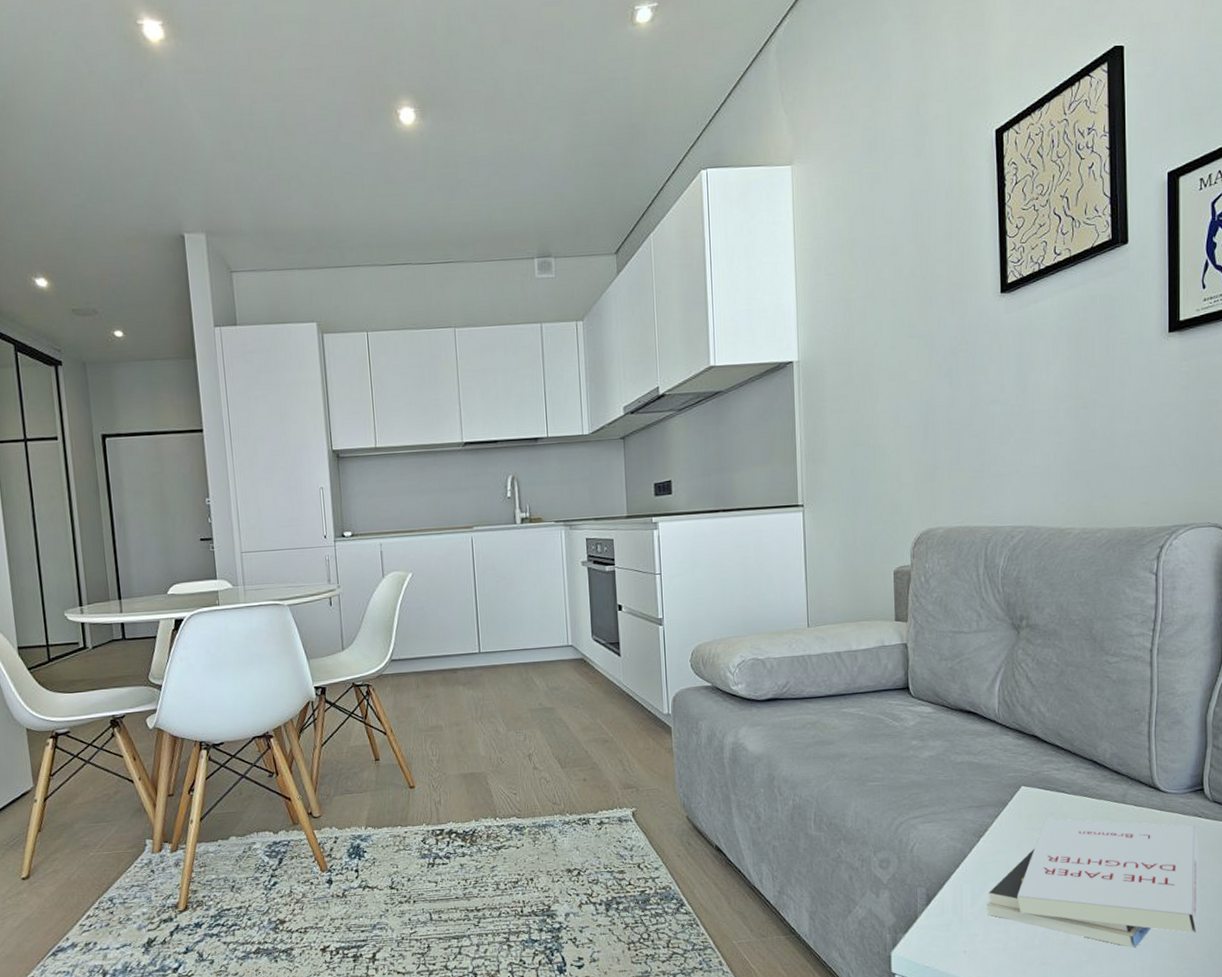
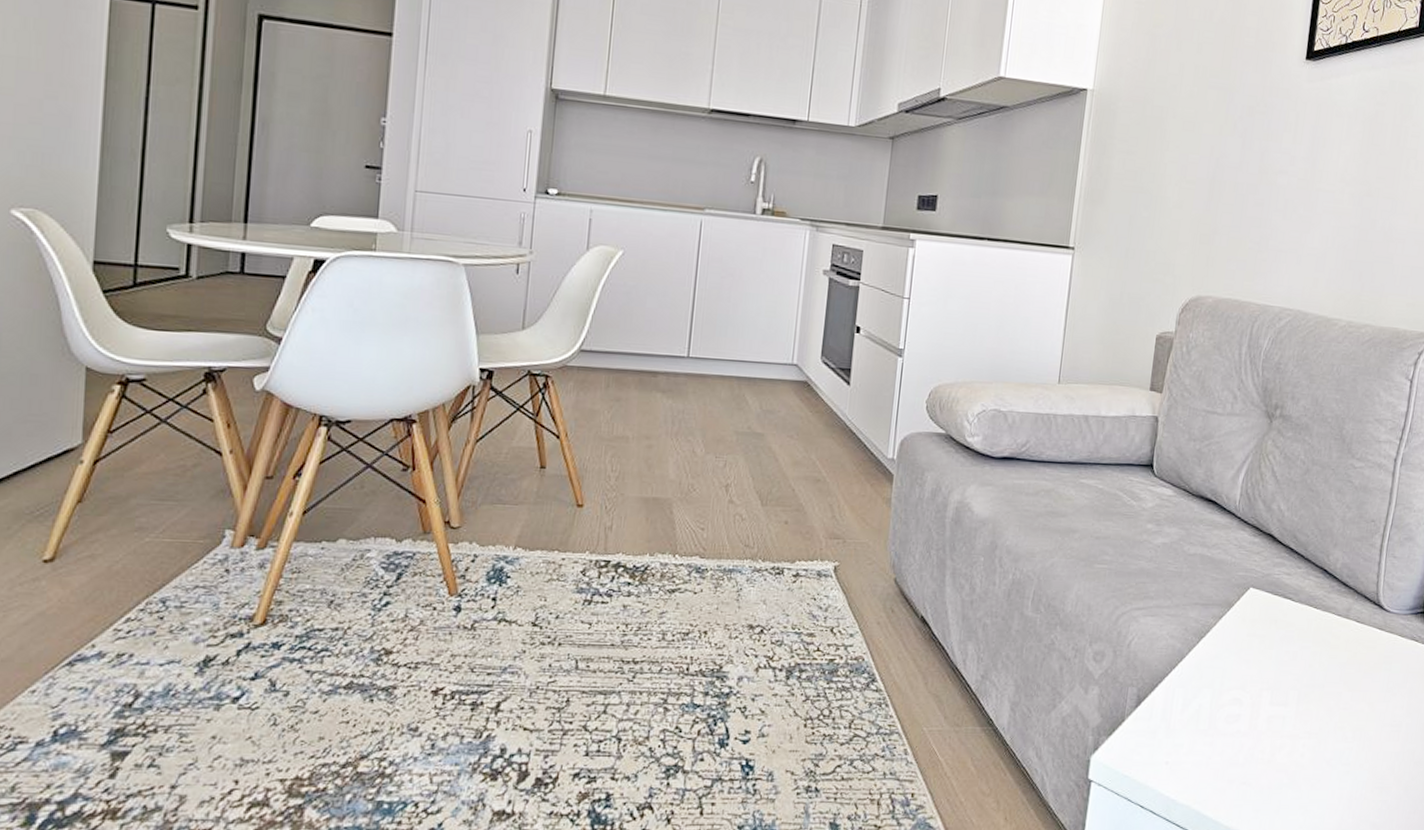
books: present [986,818,1198,949] -> none [1196,626,1412,775]

